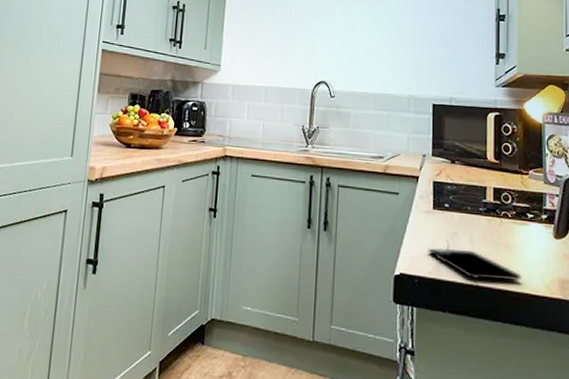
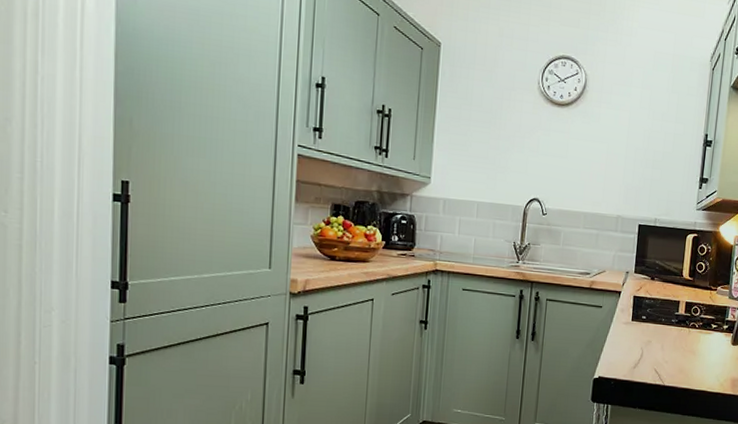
smartphone: present [428,248,522,282] -> none [624,354,702,381]

